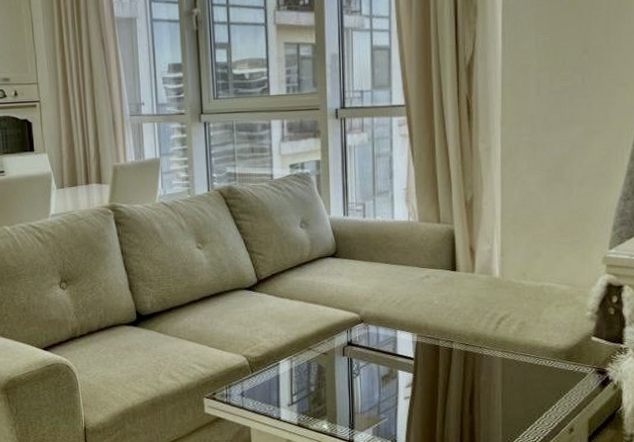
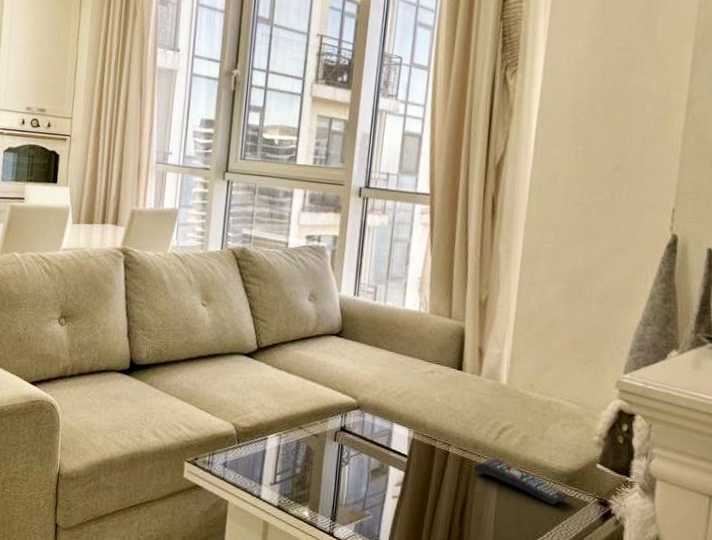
remote control: none [477,347,568,381] -> present [473,458,569,506]

